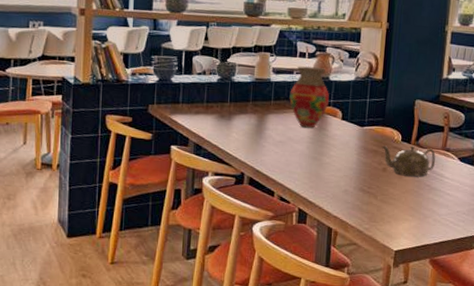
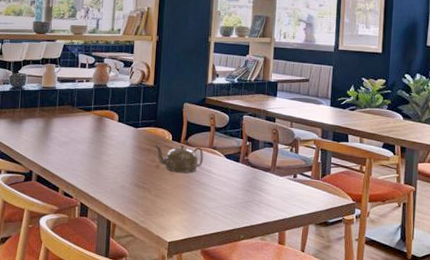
vase: present [289,66,330,128] -> none [72,75,108,130]

